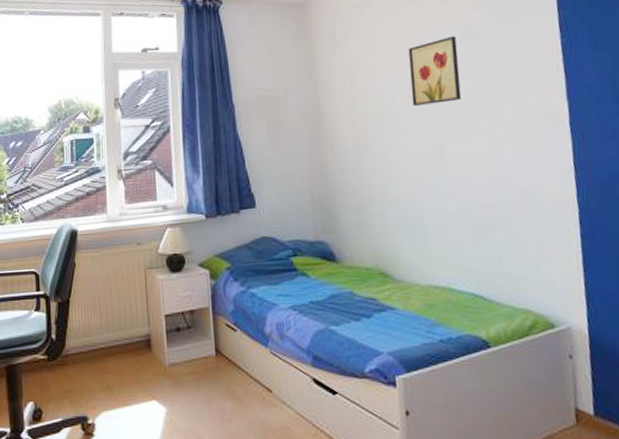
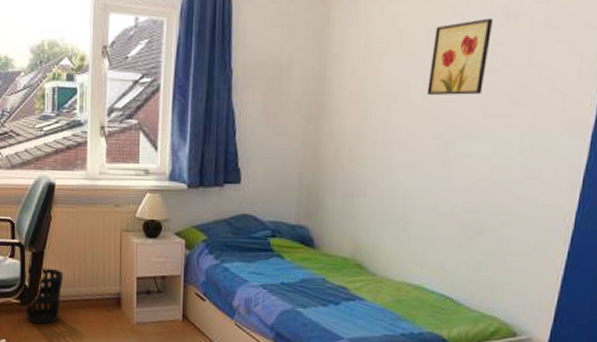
wastebasket: none [52,316,90,380] -> present [25,267,63,324]

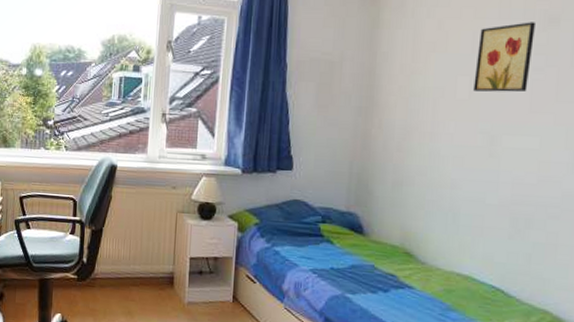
wastebasket: present [25,267,63,324] -> none [81,245,120,301]

